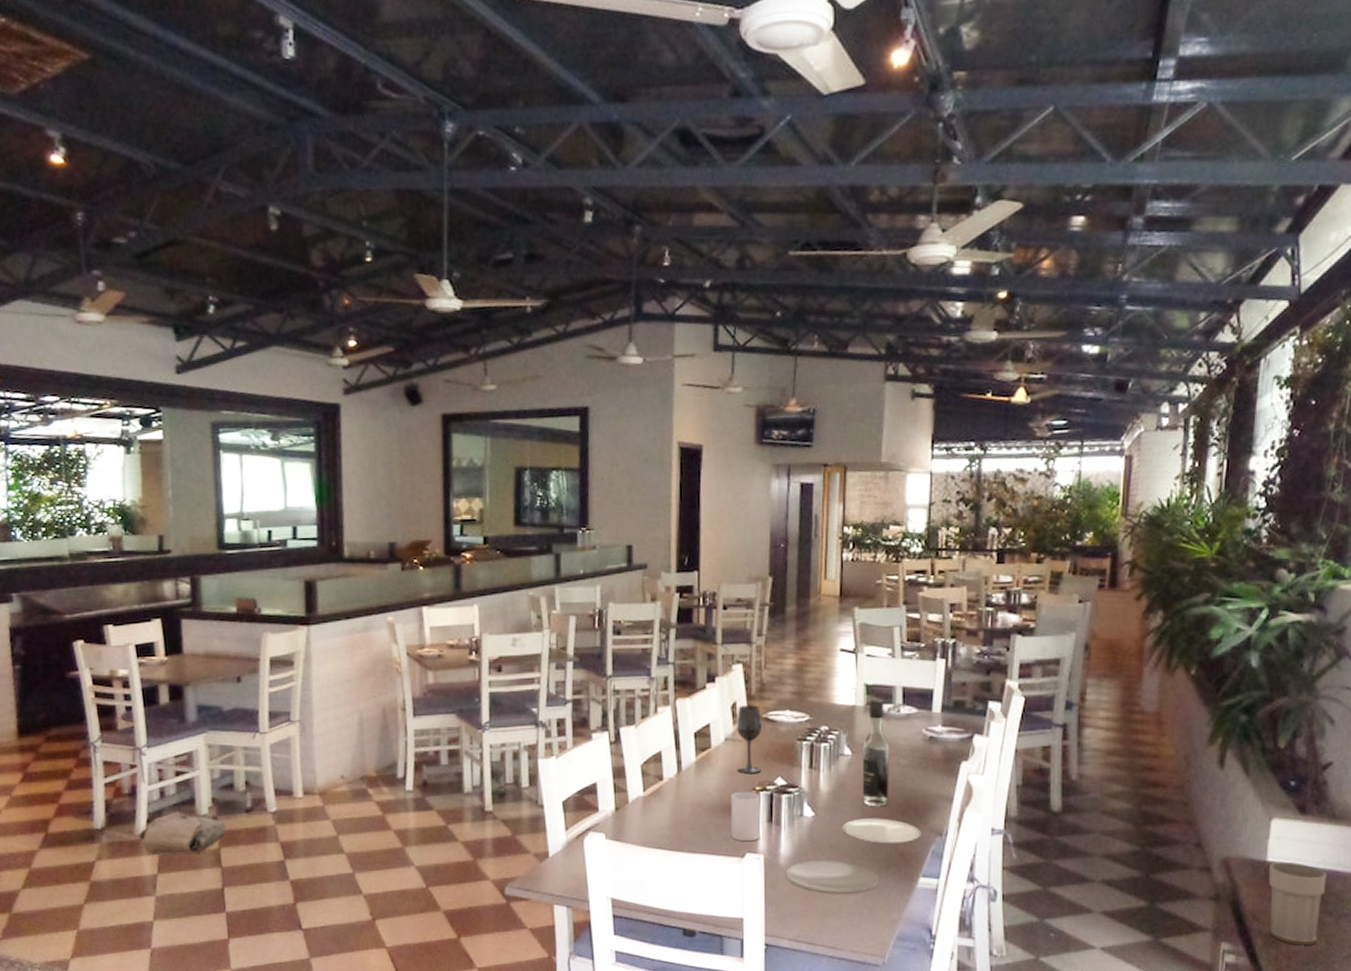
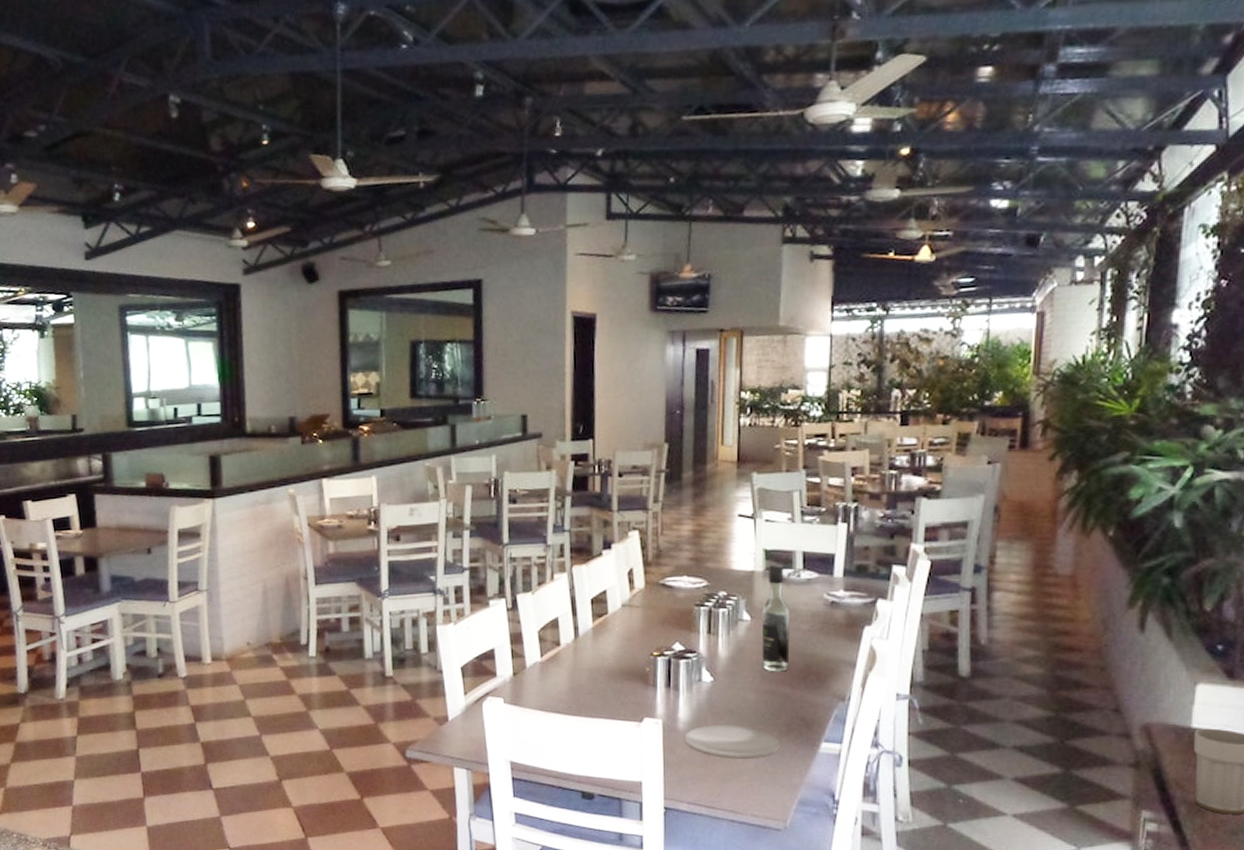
bag: present [138,811,226,854] -> none [58,677,140,717]
cup: present [730,791,761,842] -> none [628,656,659,707]
wine glass: present [736,705,763,774] -> none [632,572,660,640]
plate: present [842,818,921,844] -> none [742,683,823,709]

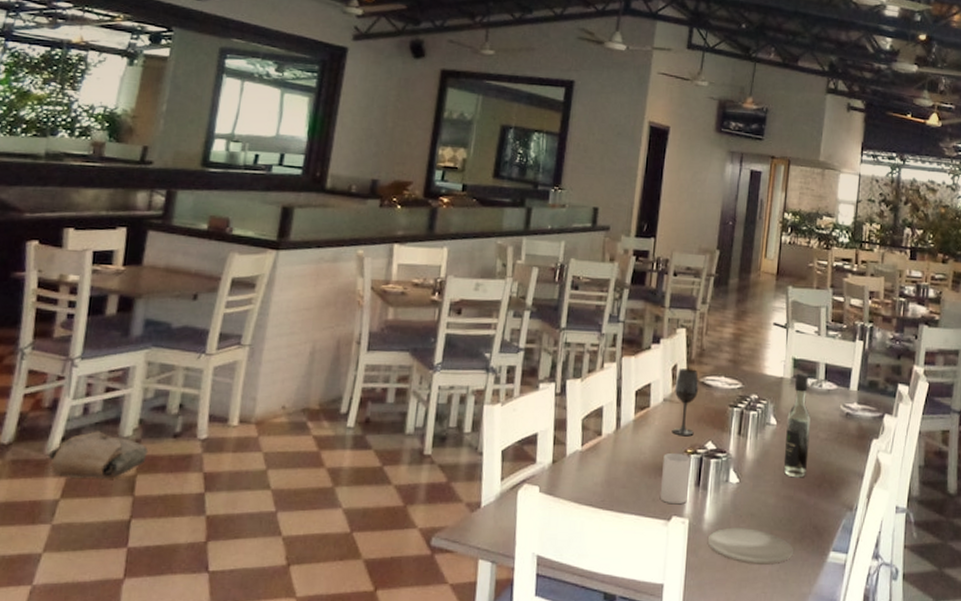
bag: none [58,677,140,717] -> present [48,431,149,479]
cup: none [628,656,659,707] -> present [659,452,691,505]
wine glass: none [632,572,660,640] -> present [672,369,699,437]

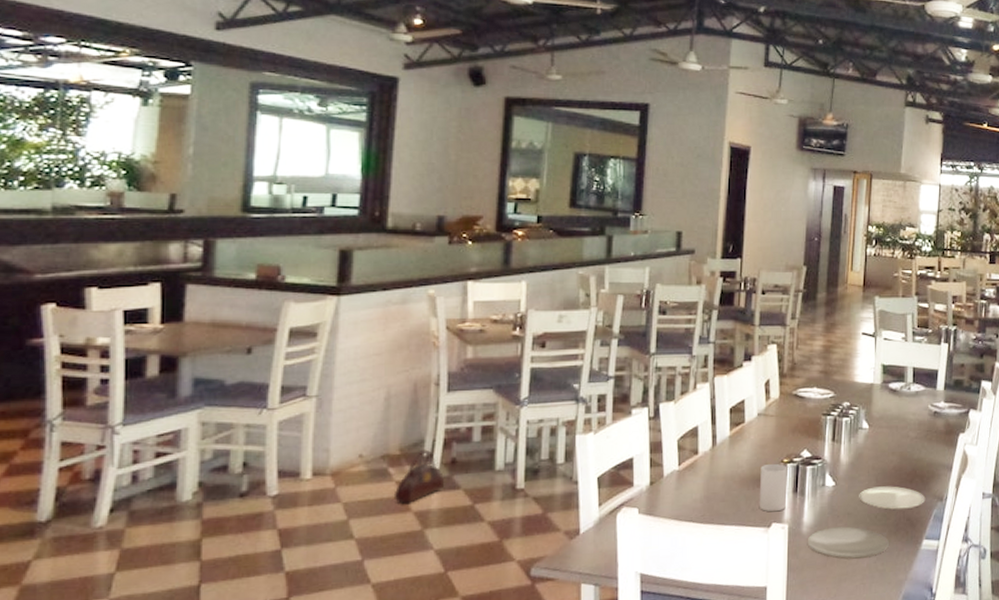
bag: present [48,431,149,479] -> none [95,498,213,549]
handbag: none [309,406,357,459] -> present [393,449,444,503]
wine glass: present [672,369,699,437] -> none [767,383,793,447]
plate: none [763,488,834,516] -> present [859,486,926,510]
bottle: present [783,373,810,478] -> none [876,378,901,476]

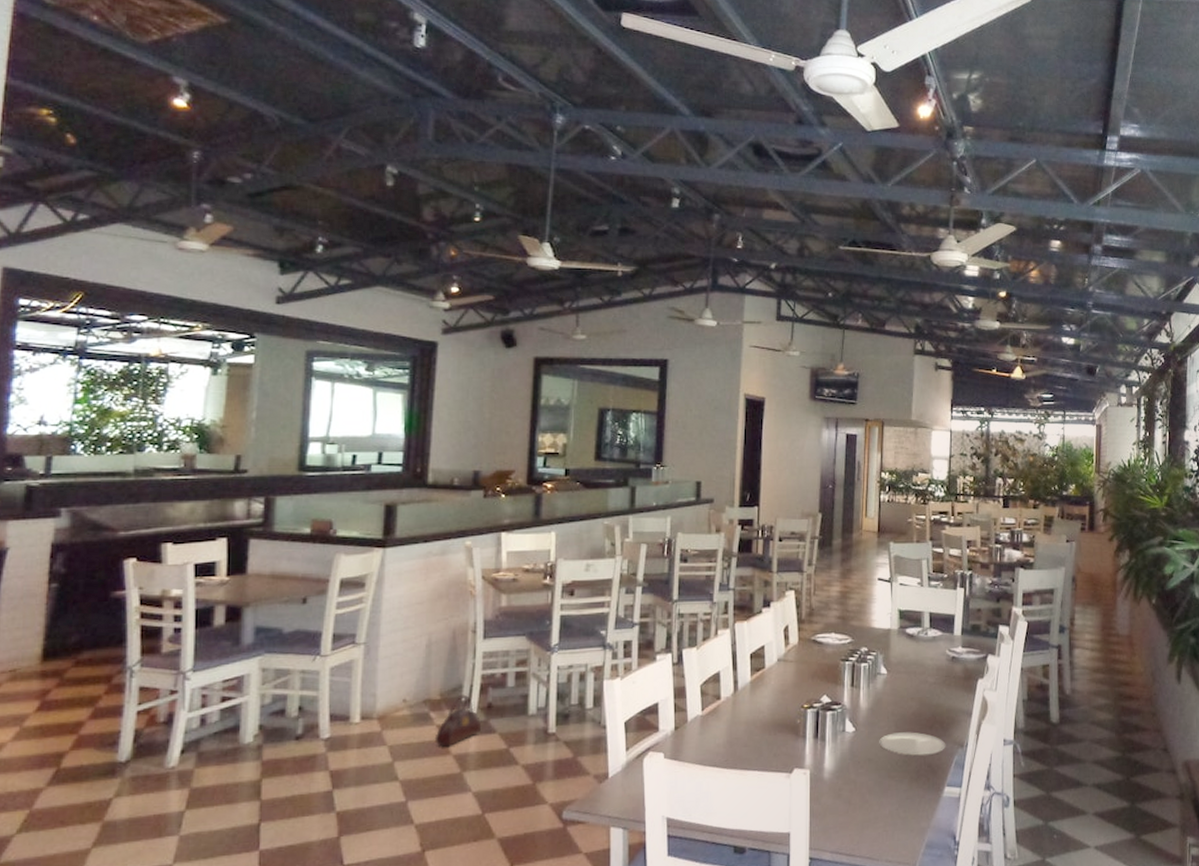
cup: present [759,463,788,512] -> none [780,708,808,758]
plate: present [807,526,889,560] -> none [828,772,910,806]

